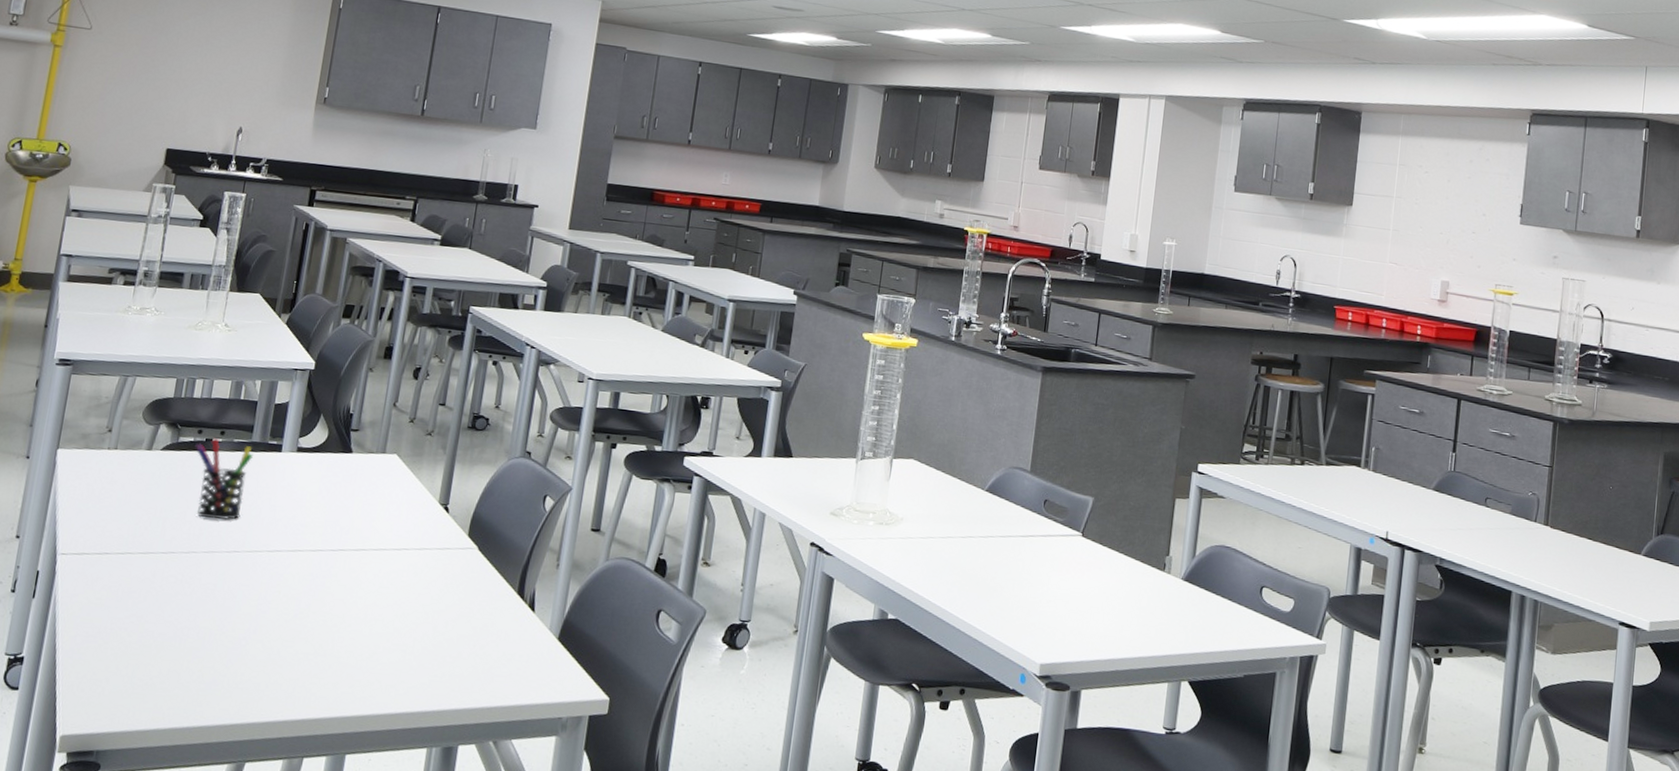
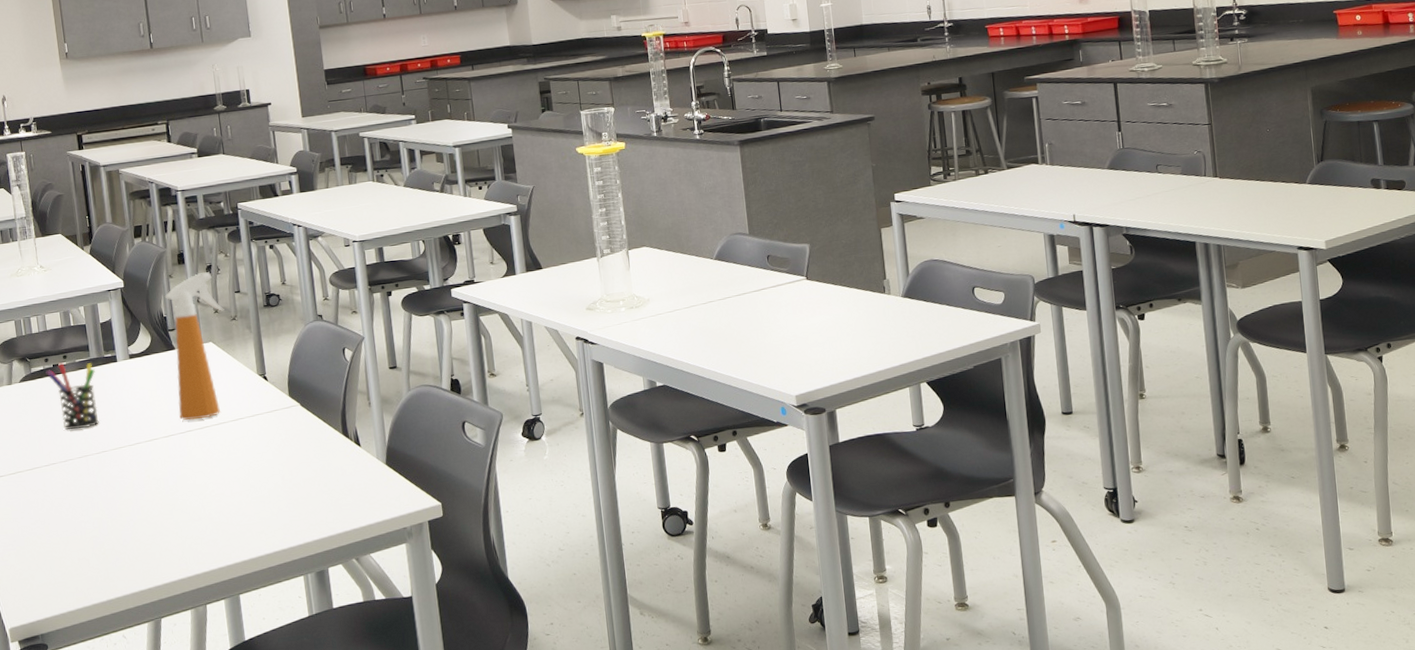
spray bottle: none [335,373,422,540] -> present [164,272,225,421]

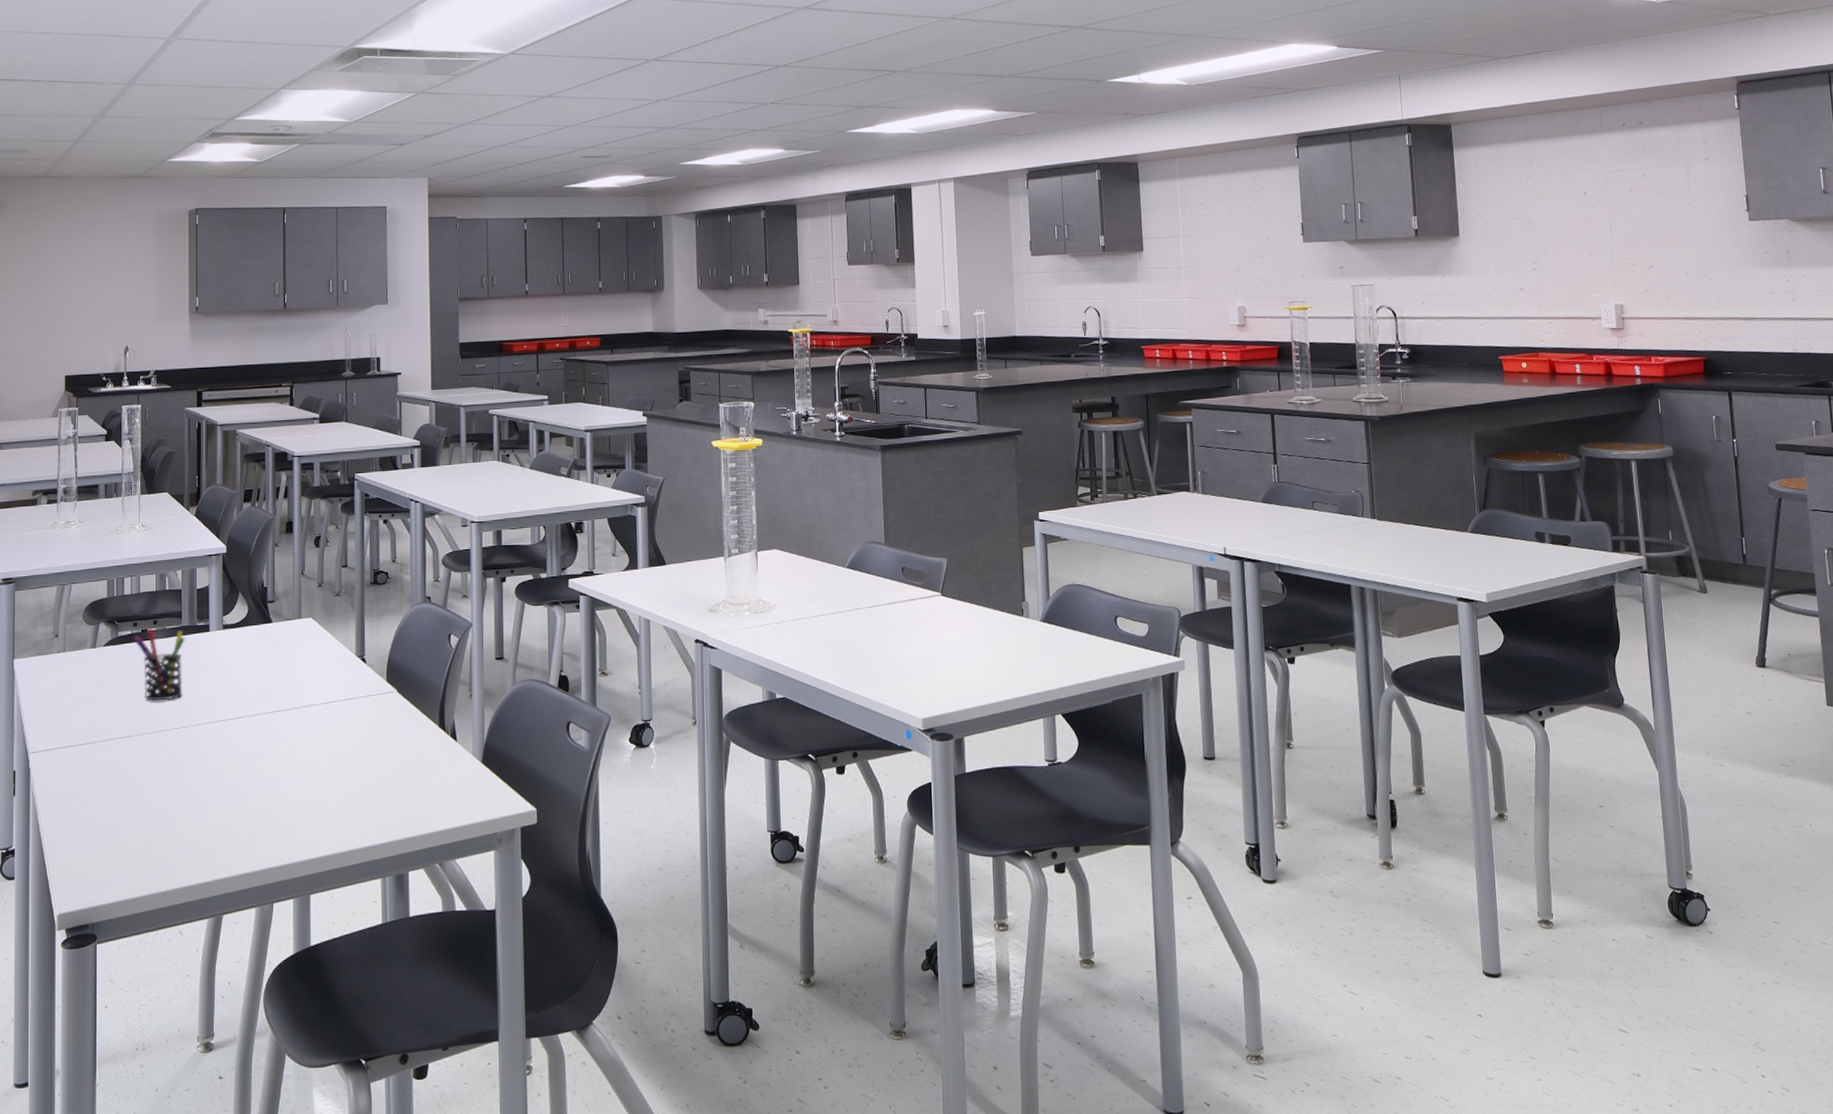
spray bottle: present [164,272,225,421] -> none [267,543,329,700]

